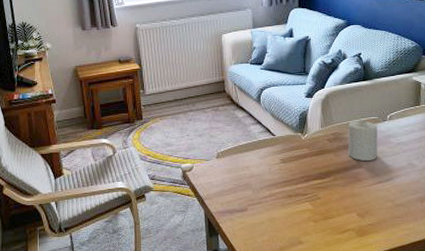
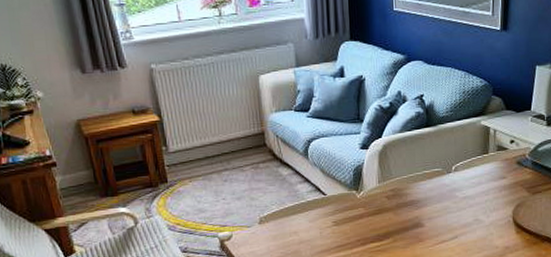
candle: present [347,118,378,161] -> none [408,171,442,219]

